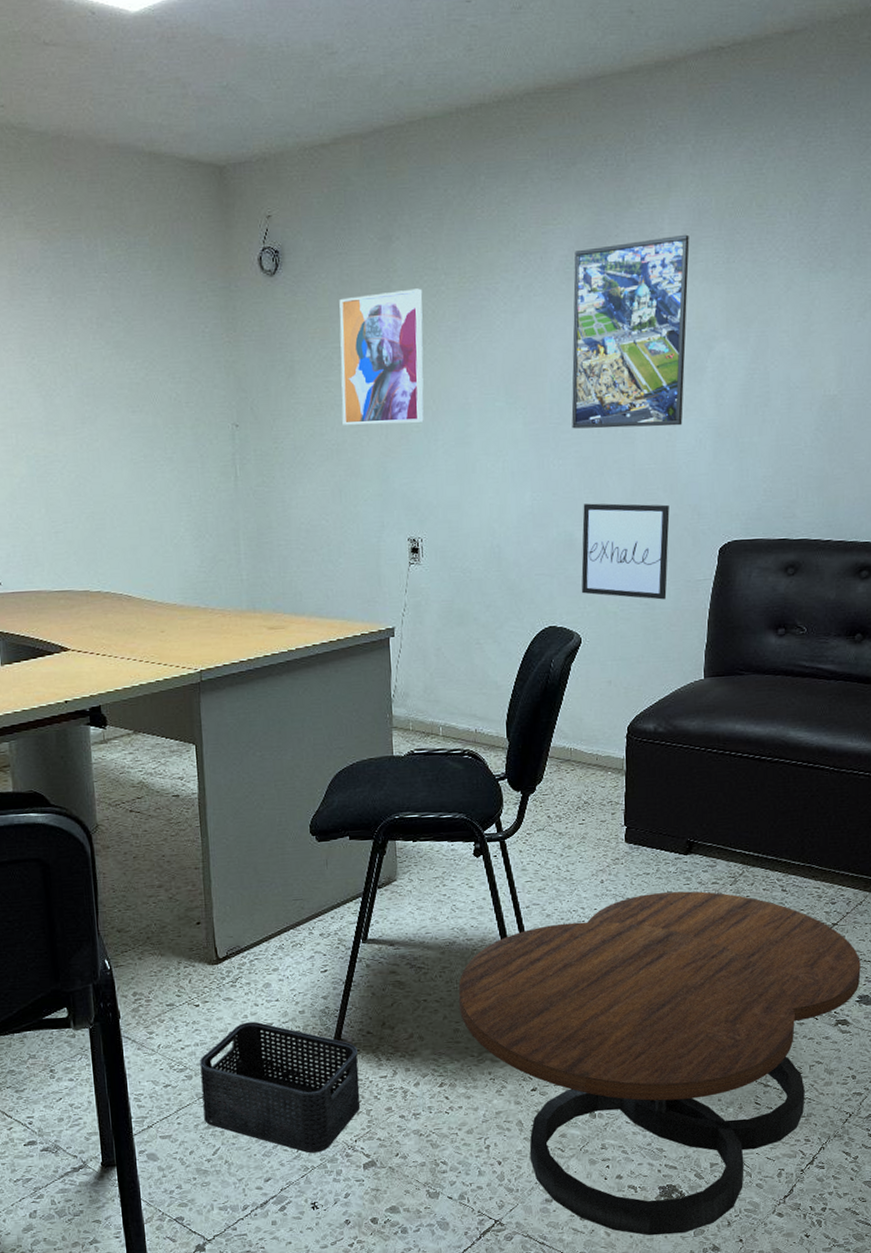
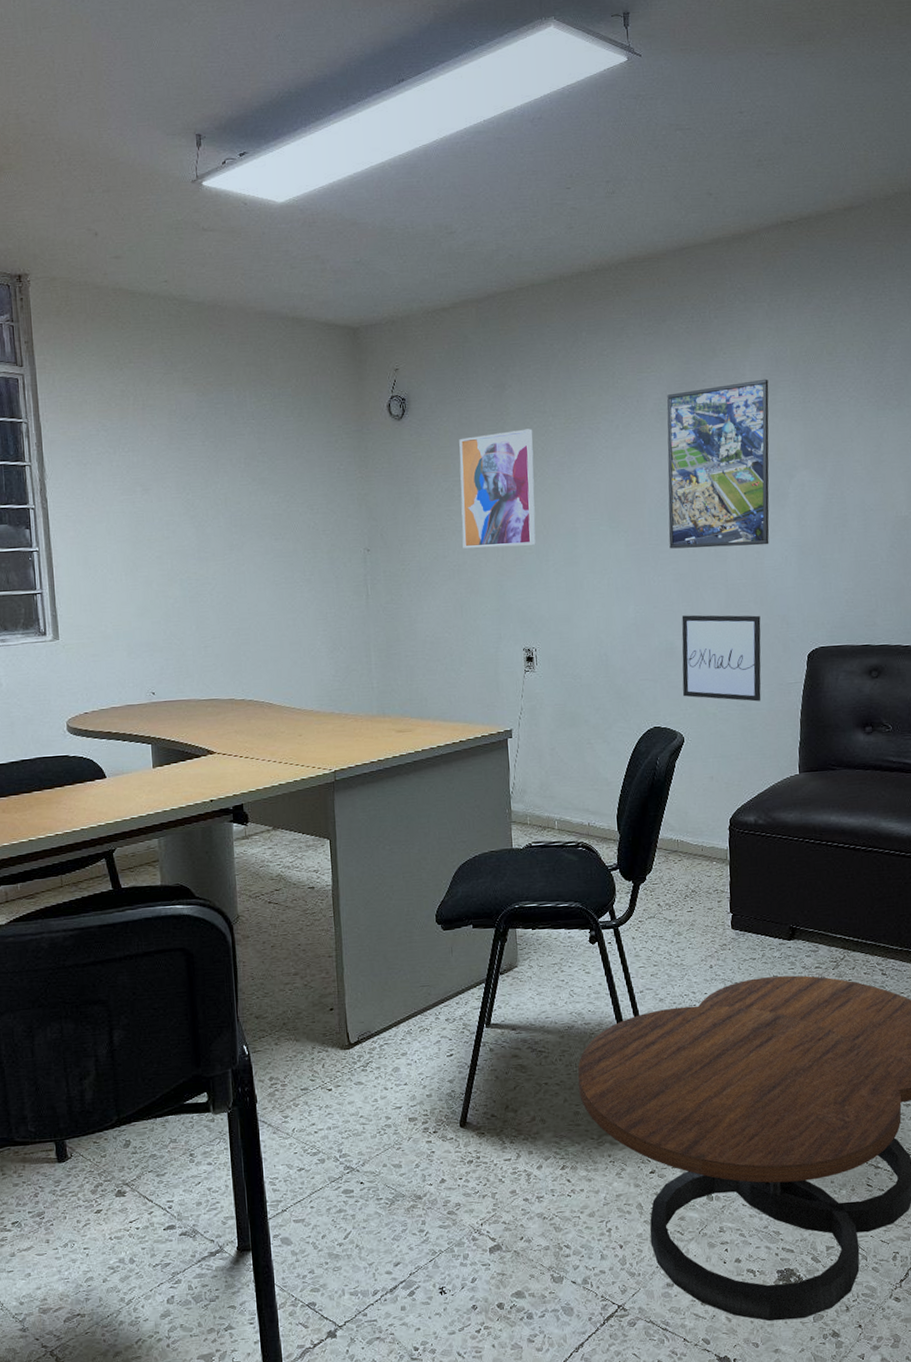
storage bin: present [200,1021,361,1154] -> none [332,1105,486,1237]

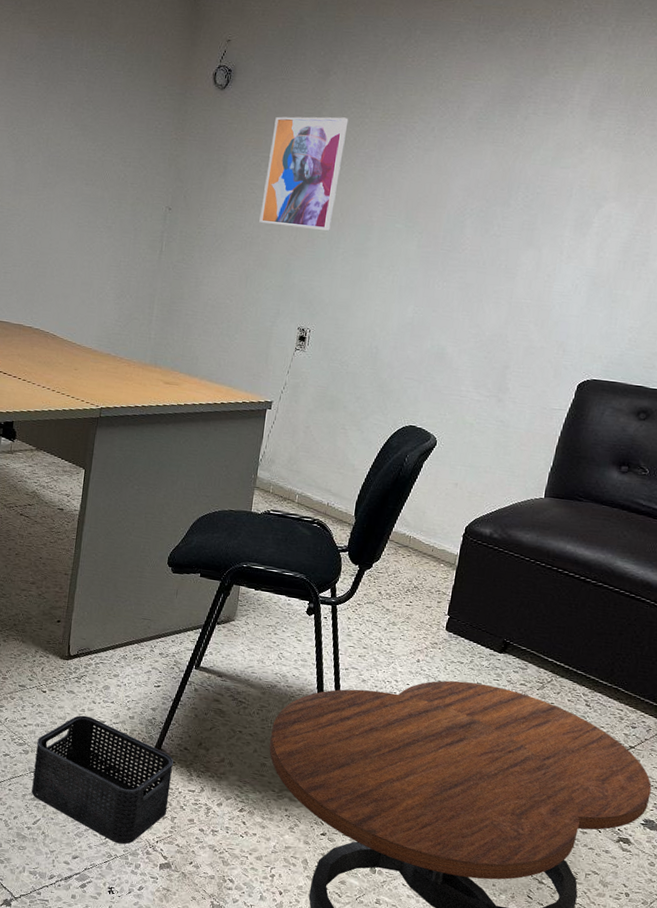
storage bin: none [332,1105,486,1237] -> present [32,715,174,845]
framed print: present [667,379,770,549] -> none [460,104,596,270]
wall art: present [681,615,761,702] -> none [444,324,538,421]

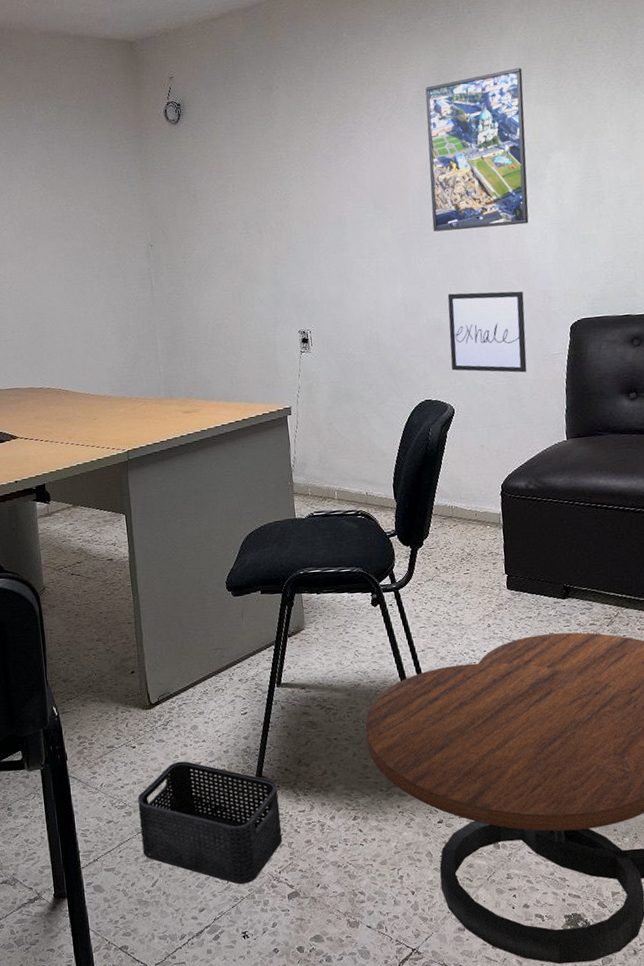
wall art: present [259,116,349,231] -> none [231,126,307,240]
wall art: none [444,324,538,421] -> present [447,291,527,373]
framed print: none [460,104,596,270] -> present [425,67,529,232]

